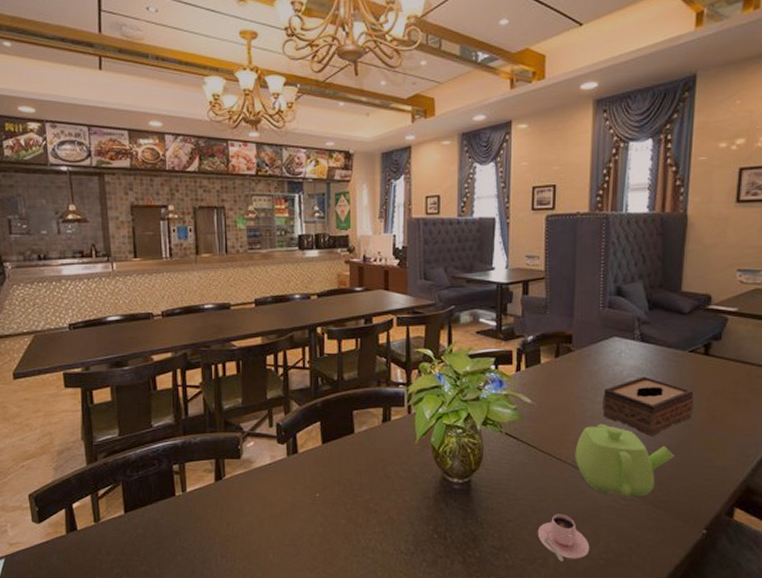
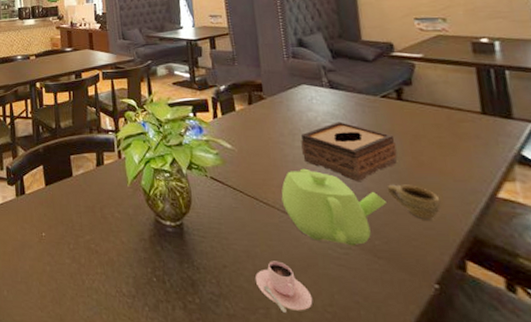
cup: none [677,439,724,471] -> present [387,184,440,219]

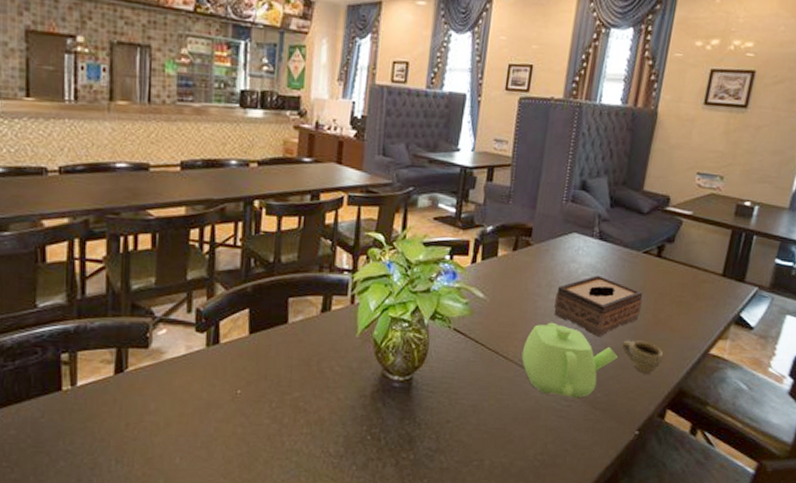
teacup: present [256,261,313,313] -> none [476,414,527,463]

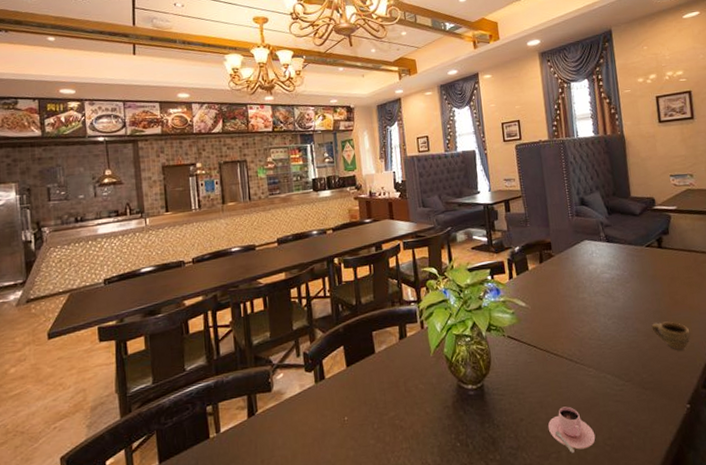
teacup: none [476,414,527,463] -> present [548,406,596,453]
teapot: present [521,322,618,399] -> none [568,317,651,383]
tissue box: present [553,275,643,338] -> none [584,271,659,325]

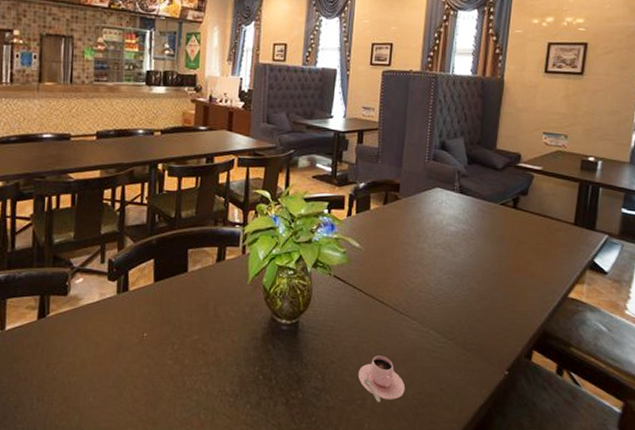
cup: present [651,321,690,350] -> none [487,285,526,316]

